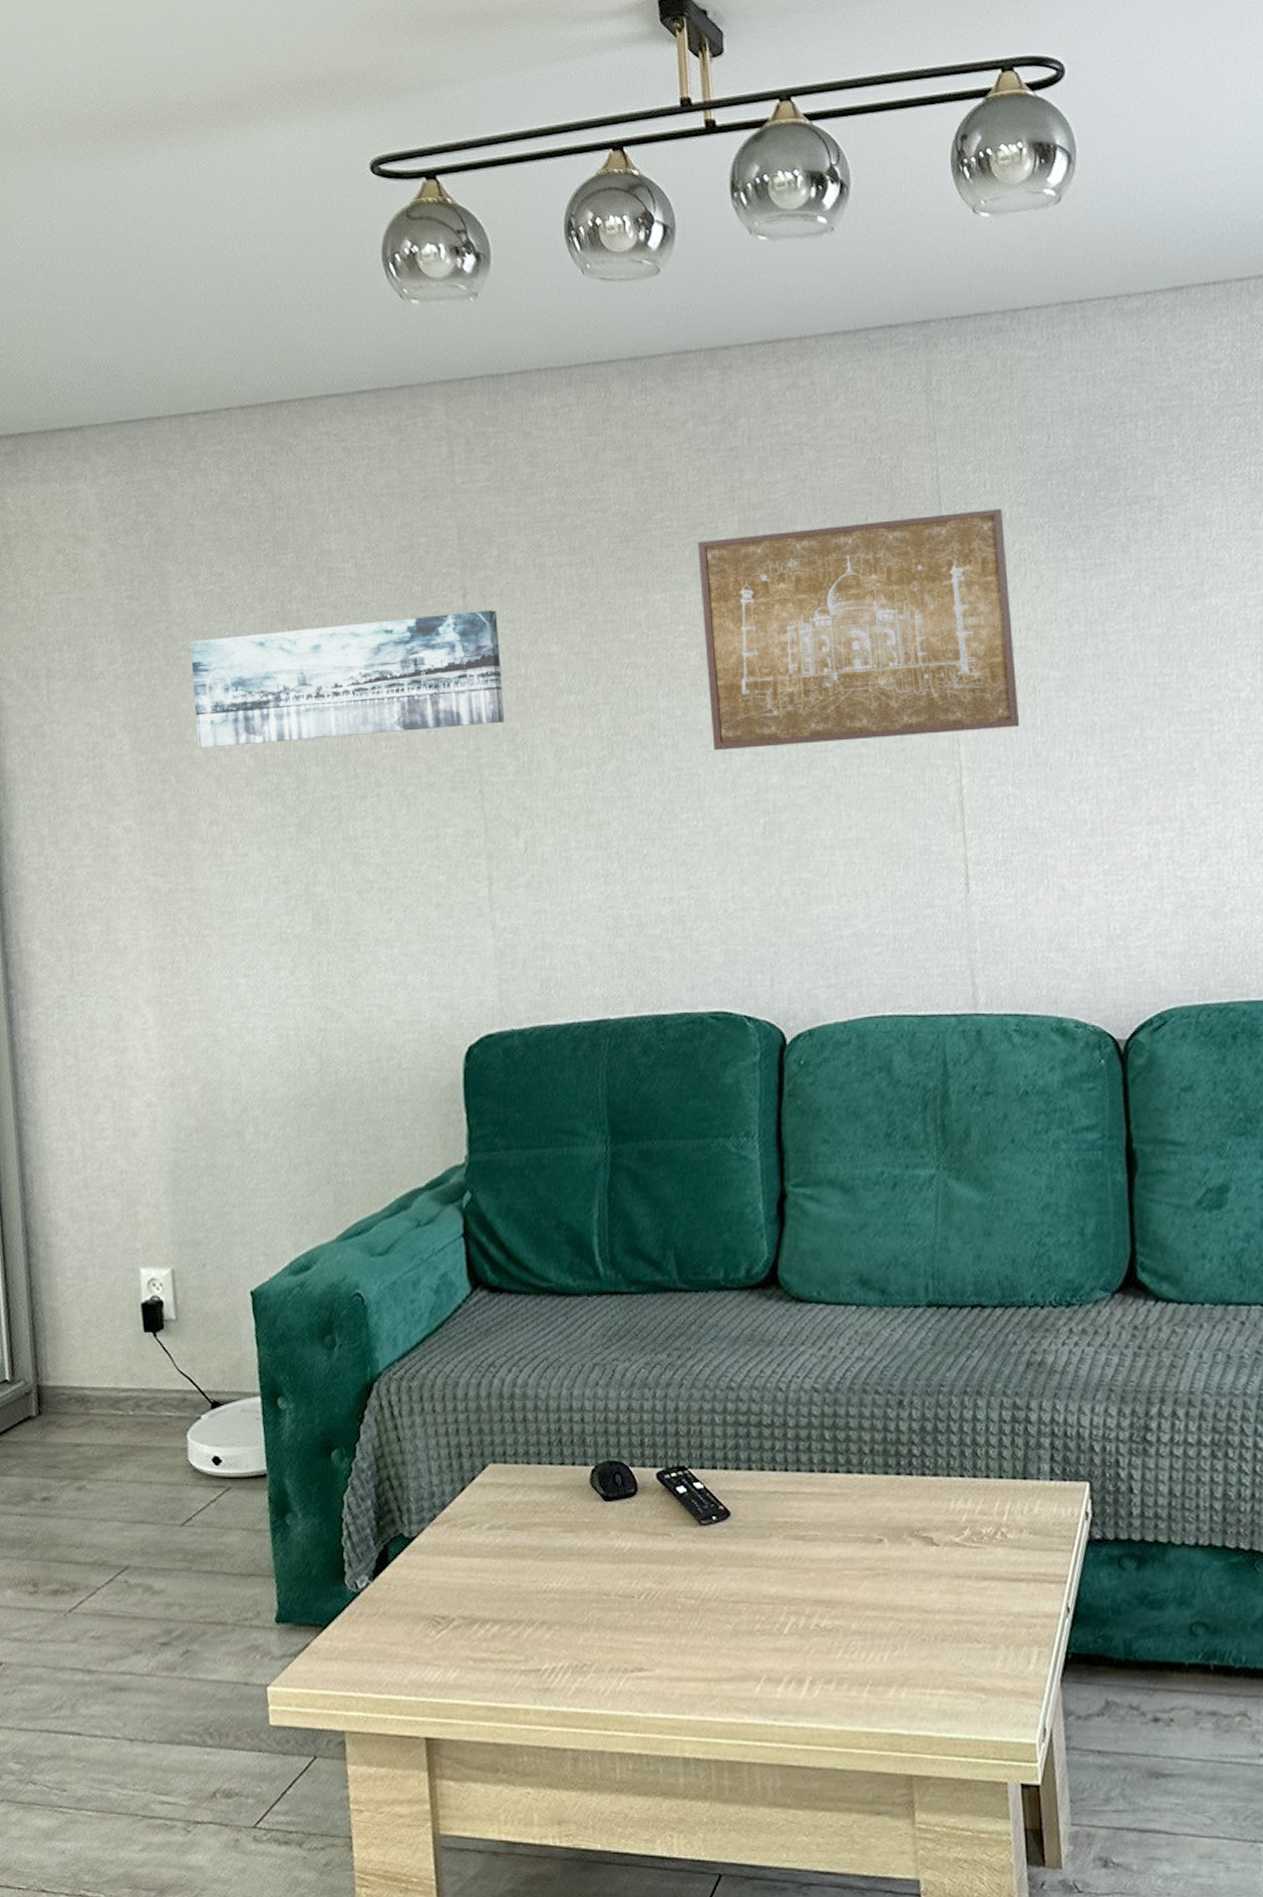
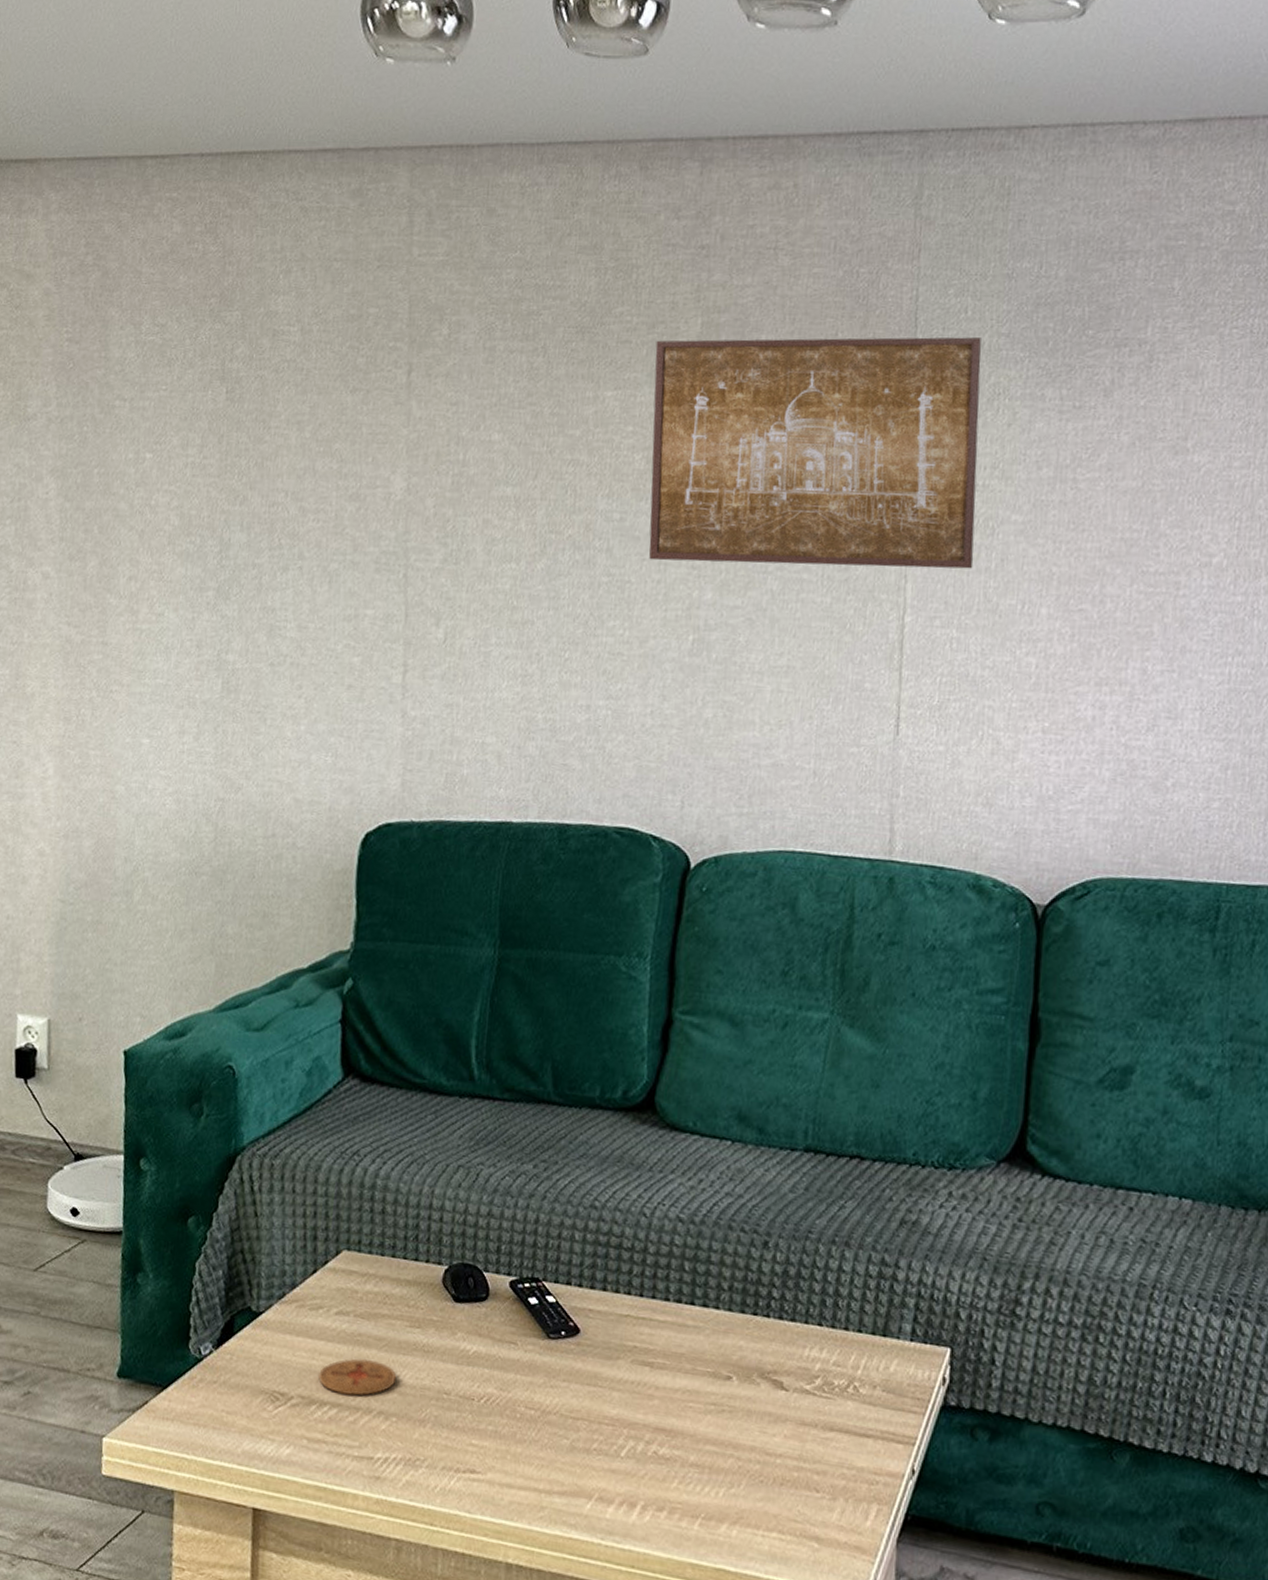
wall art: present [190,610,505,749] -> none [123,389,441,508]
coaster: none [476,1570,556,1610] -> present [317,1358,397,1396]

